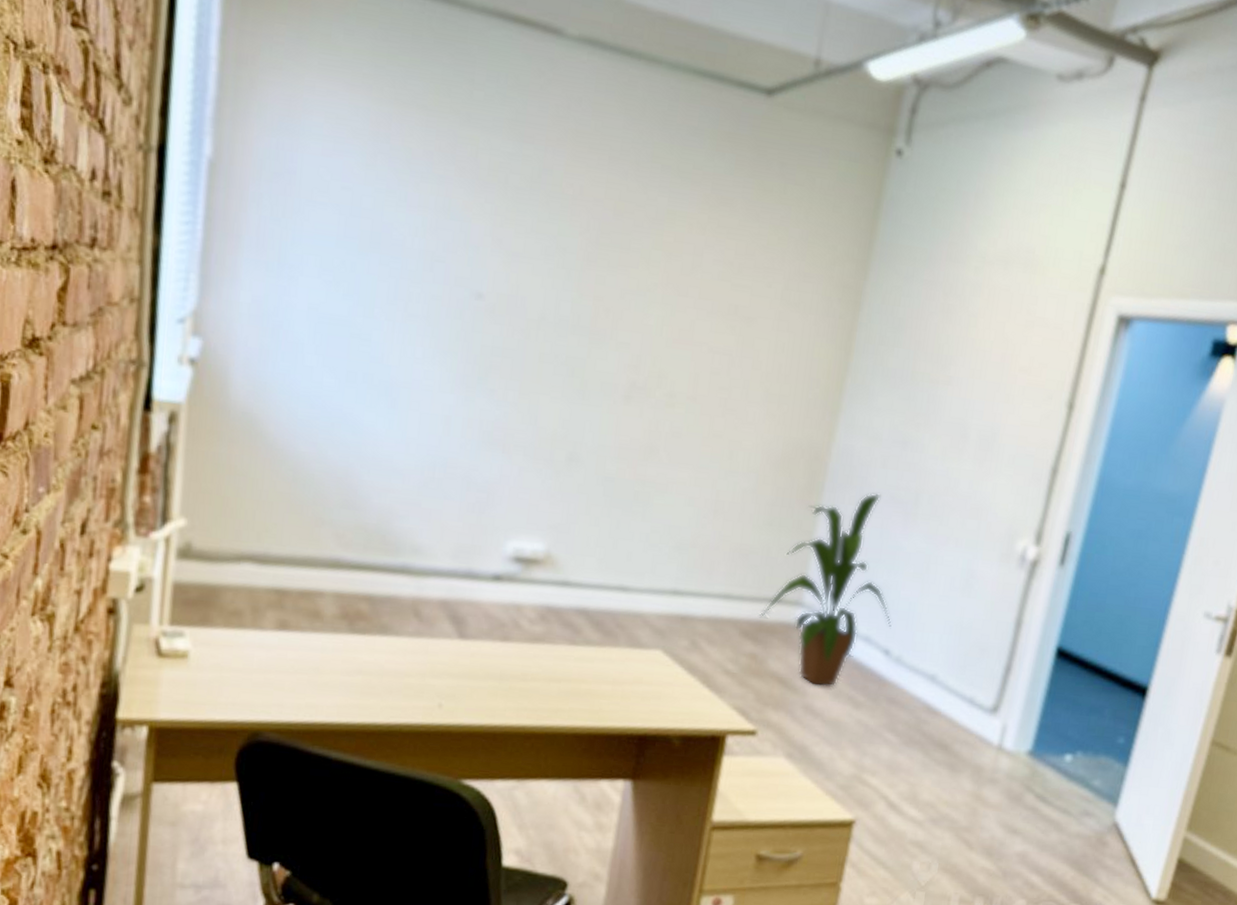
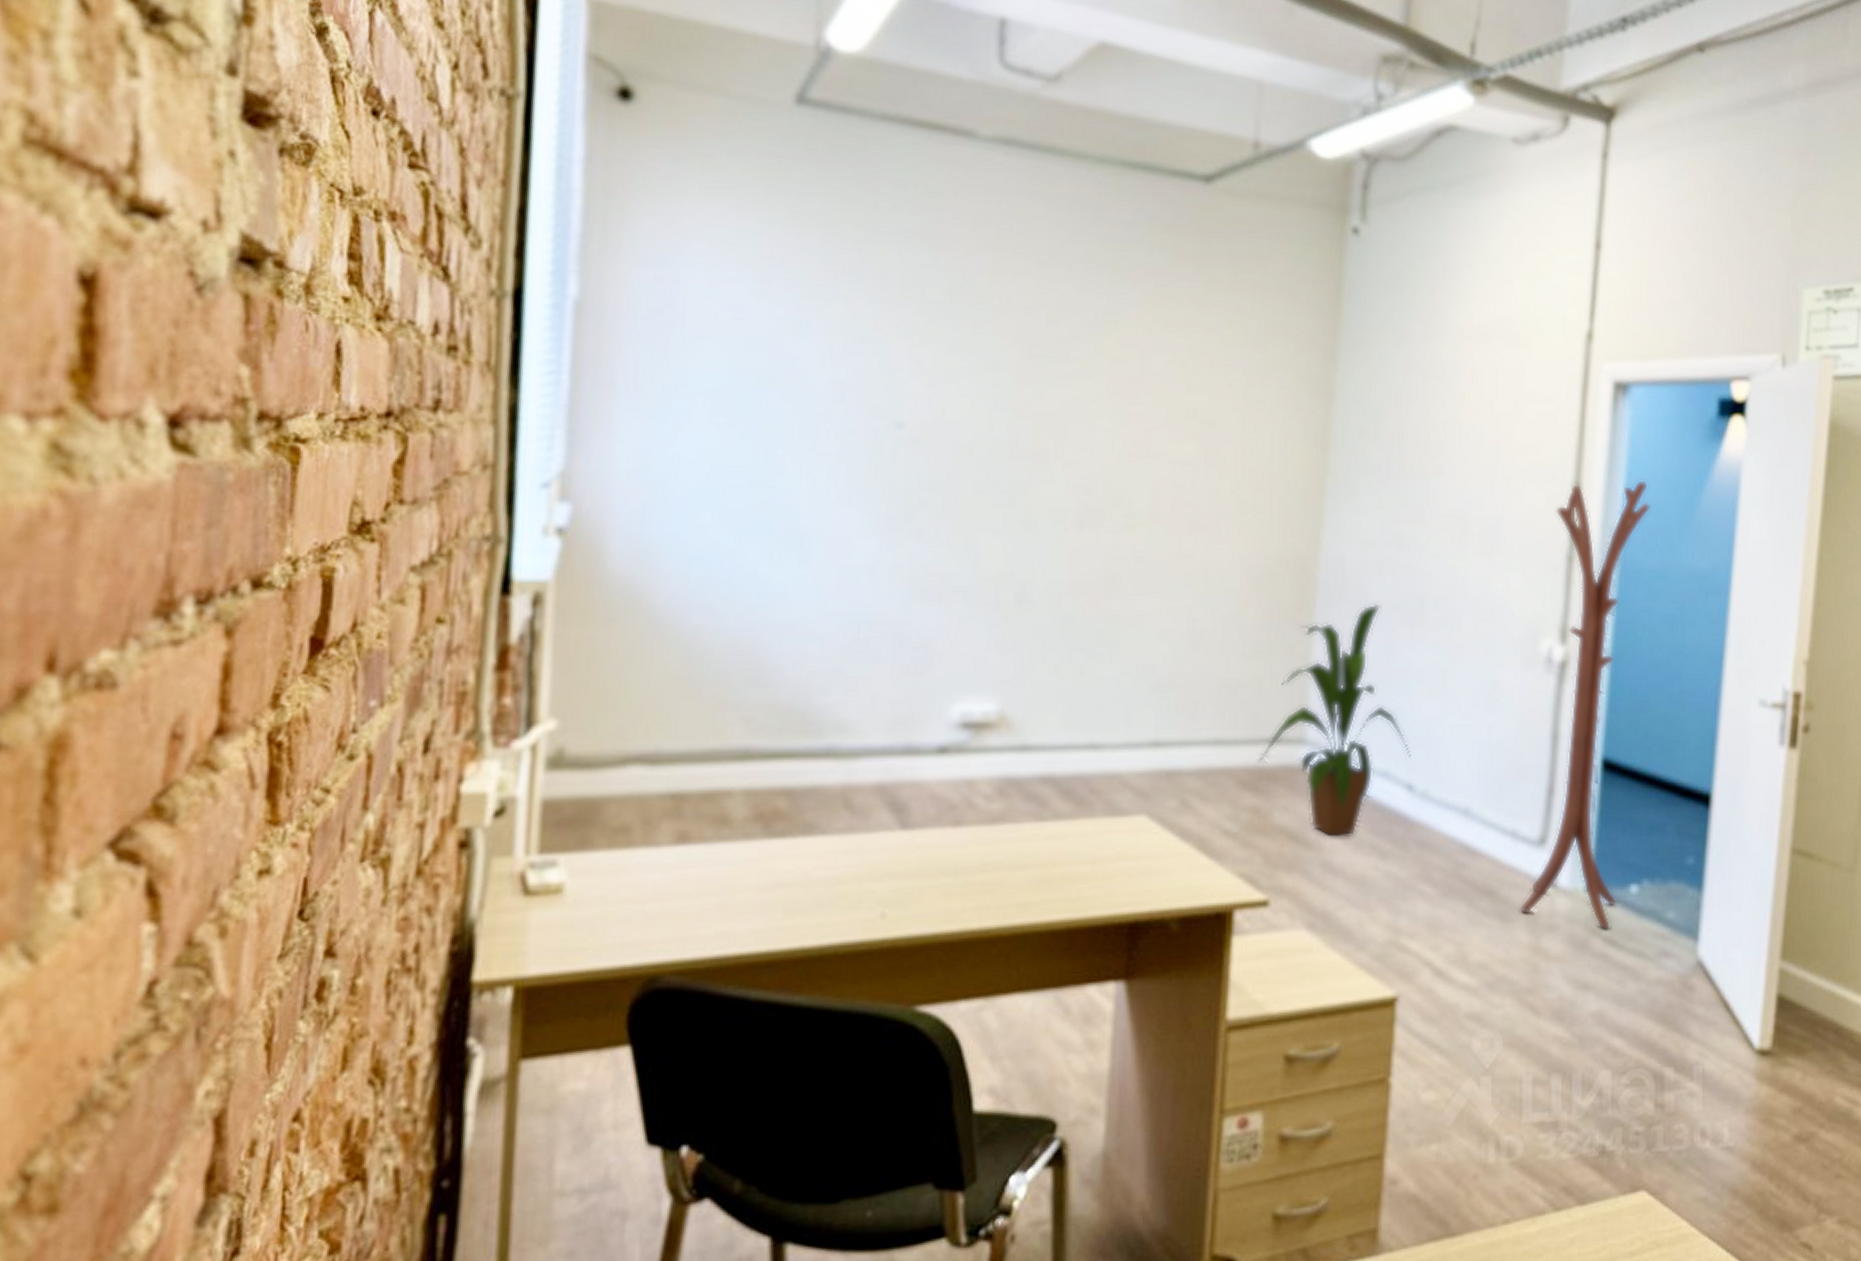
coatrack: none [967,404,1135,789] -> present [1519,480,1650,931]

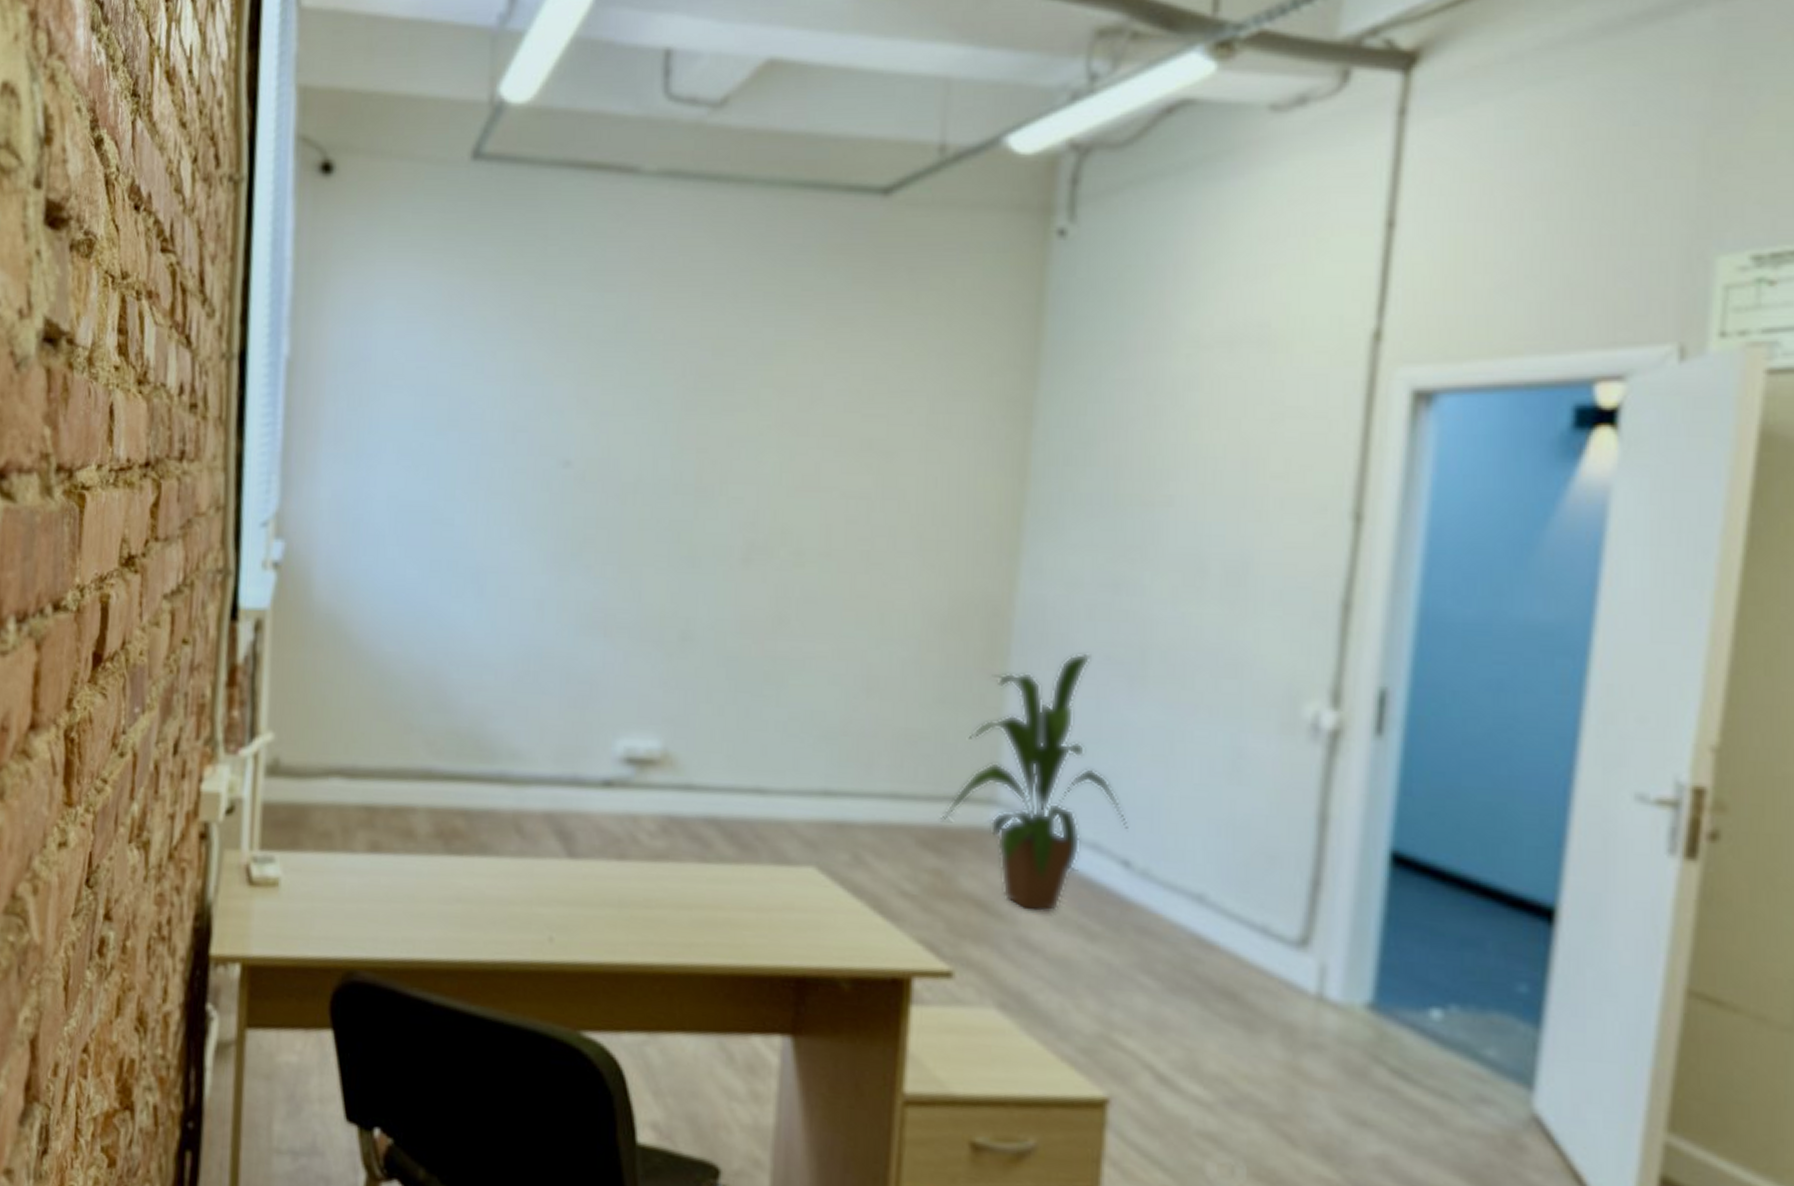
coatrack: present [1519,480,1650,931] -> none [1270,511,1466,1061]

